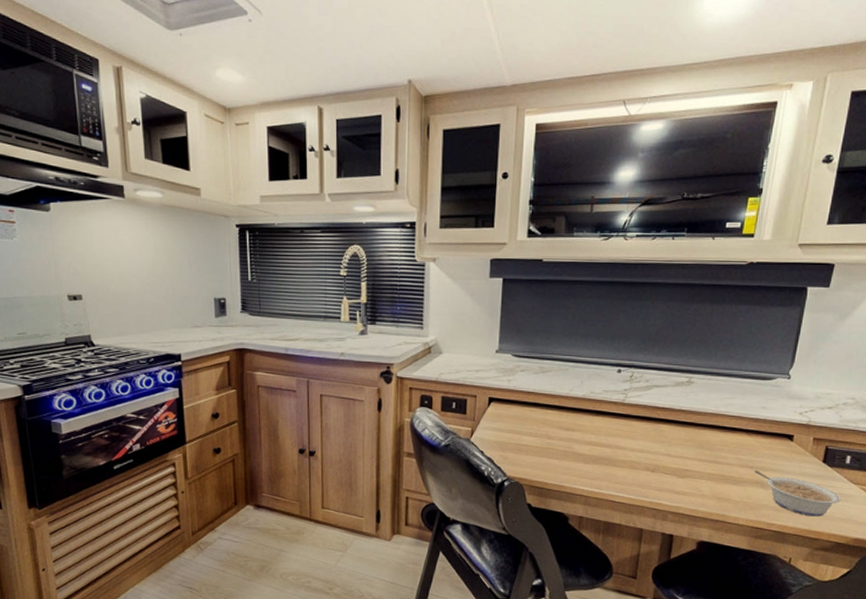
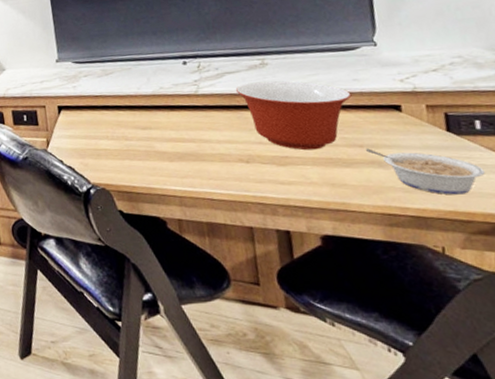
mixing bowl: none [659,398,757,467] -> present [235,80,352,151]

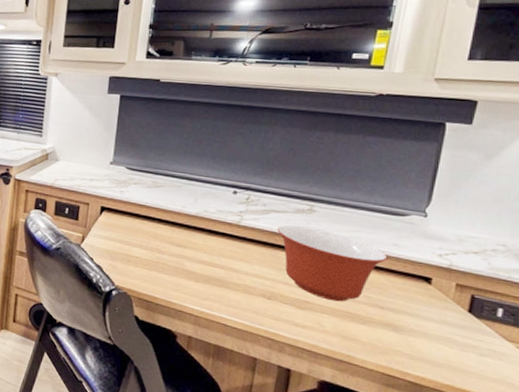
legume: present [366,148,485,195] -> none [386,311,492,373]

